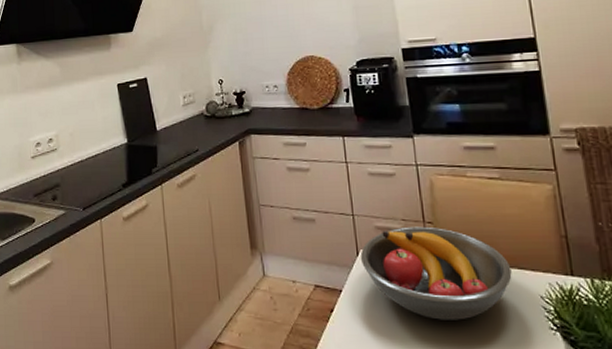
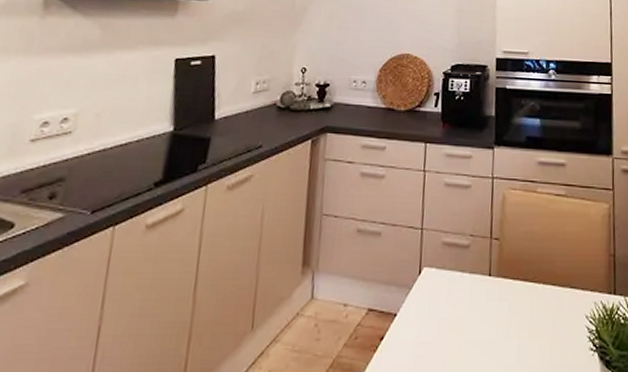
fruit bowl: present [360,226,512,320] -> none [421,243,564,345]

